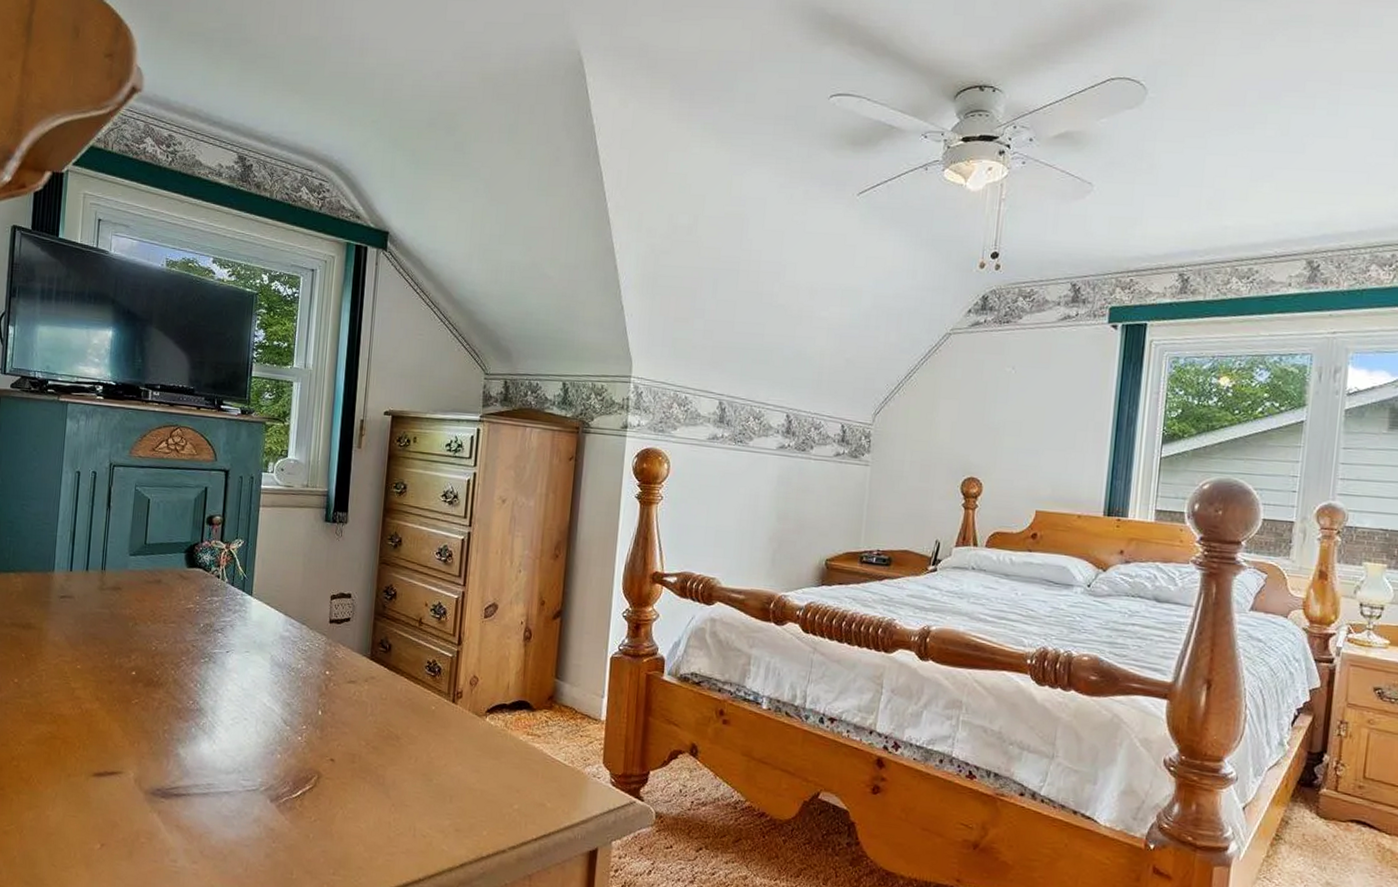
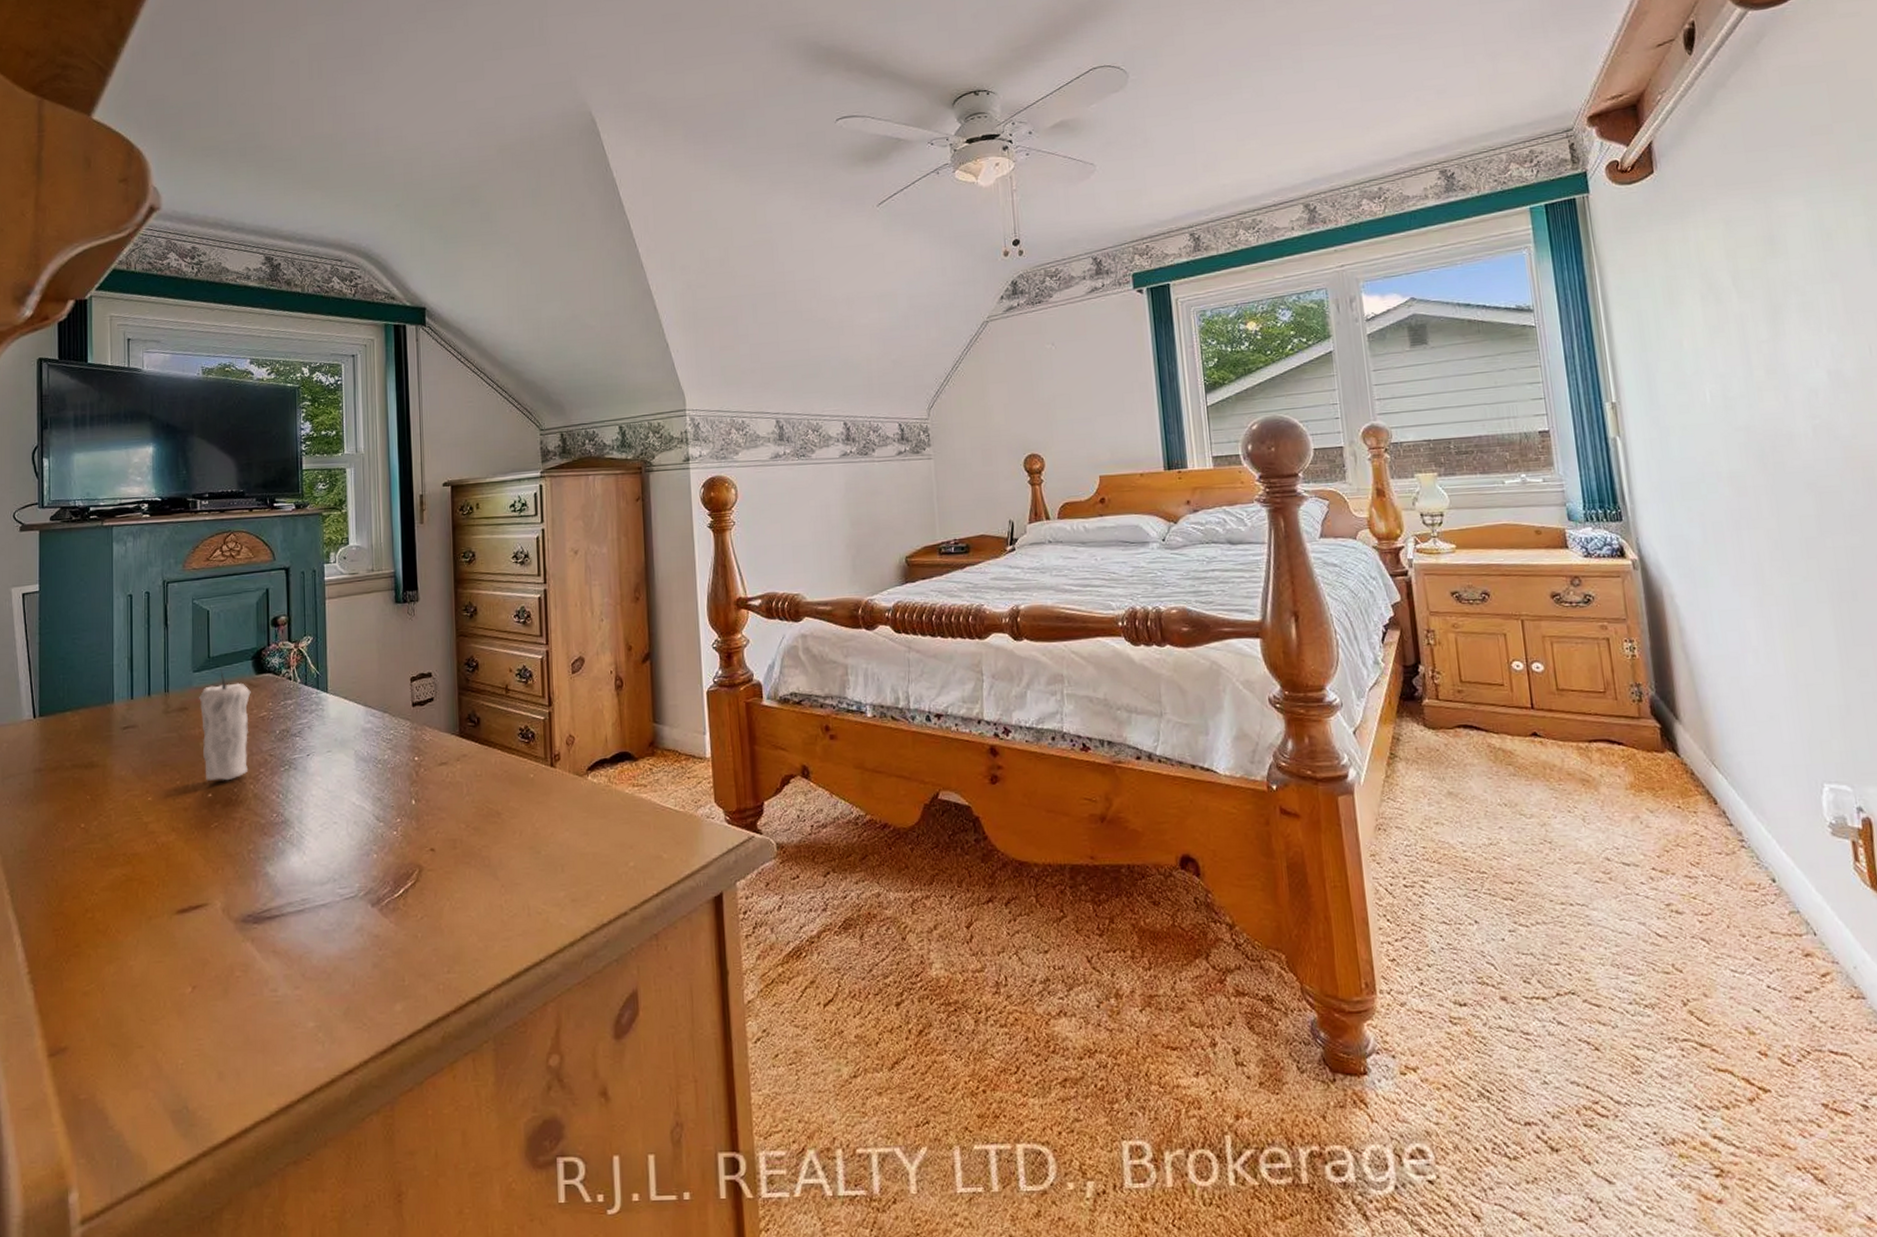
candle: none [131,556,181,663] -> present [199,669,251,781]

